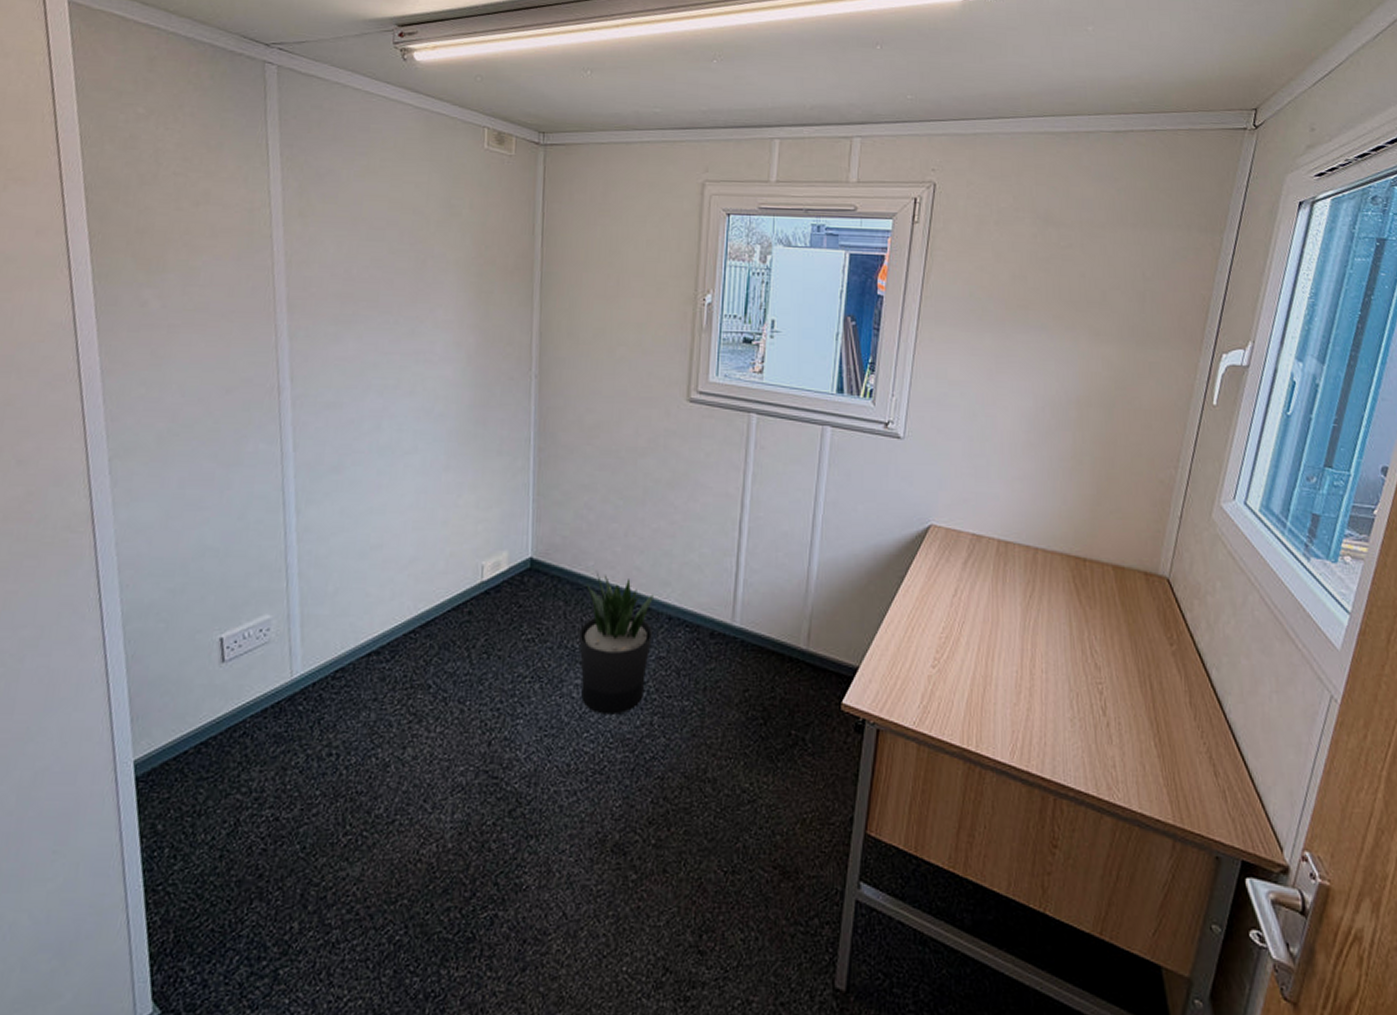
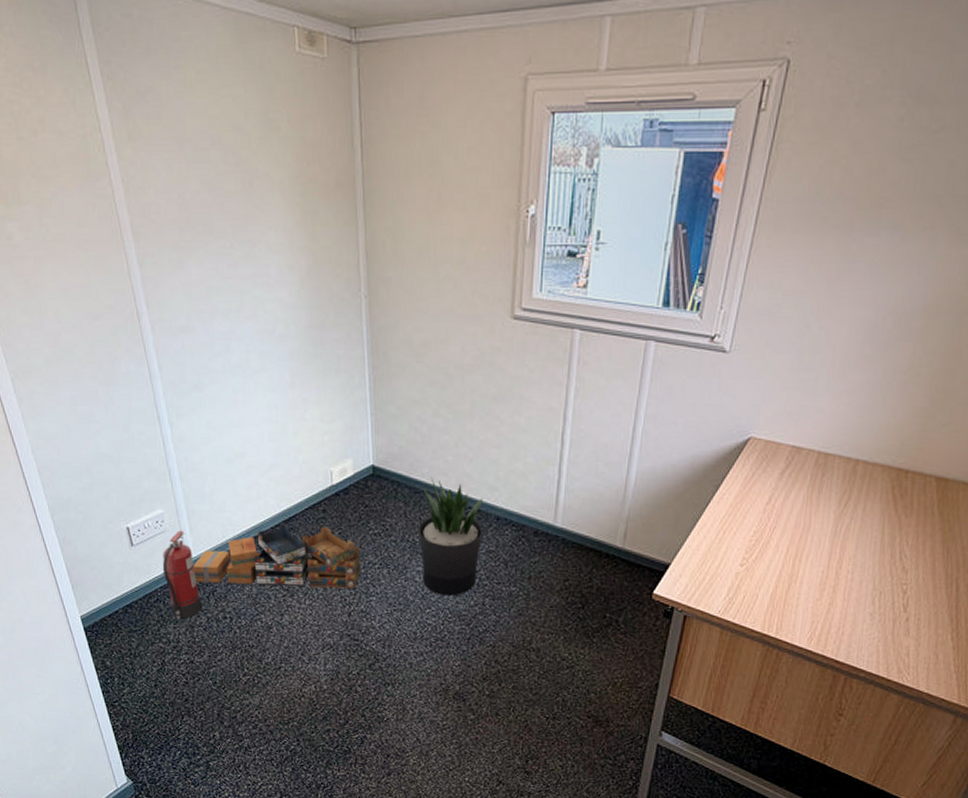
fire extinguisher: none [257,640,303,760] -> present [162,530,202,620]
cardboard boxes: none [297,629,509,710] -> present [193,523,361,589]

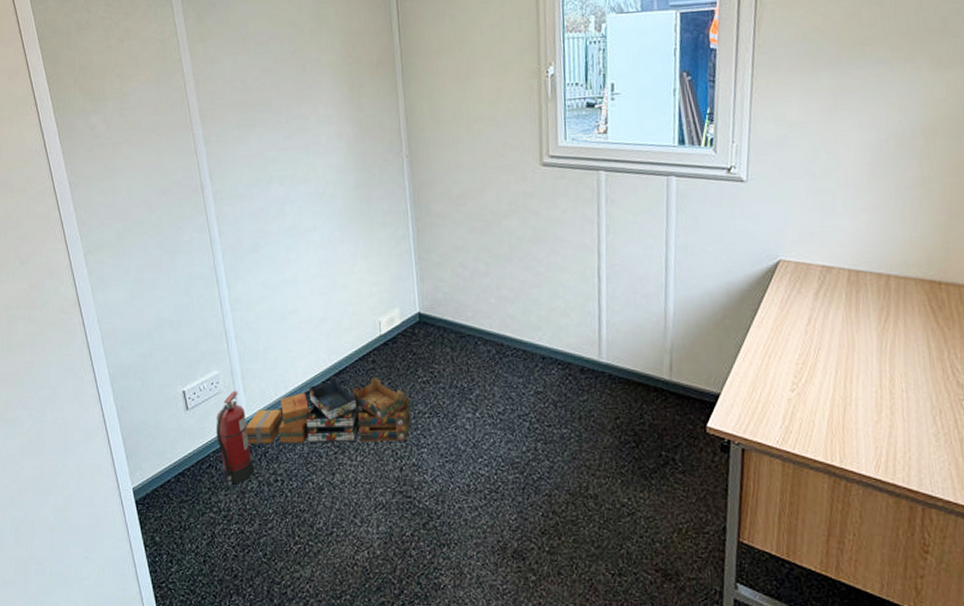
planter: present [419,478,483,596] -> none [466,321,530,442]

